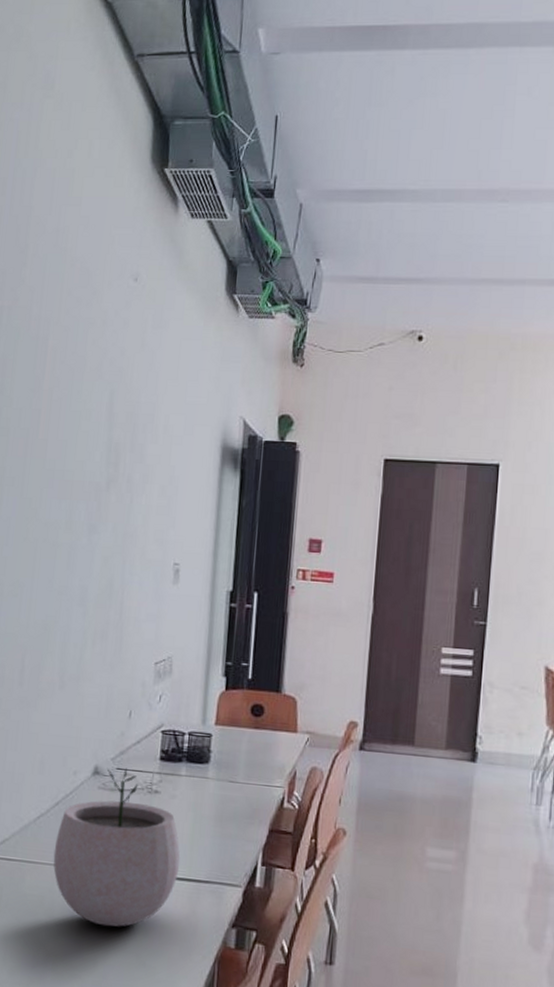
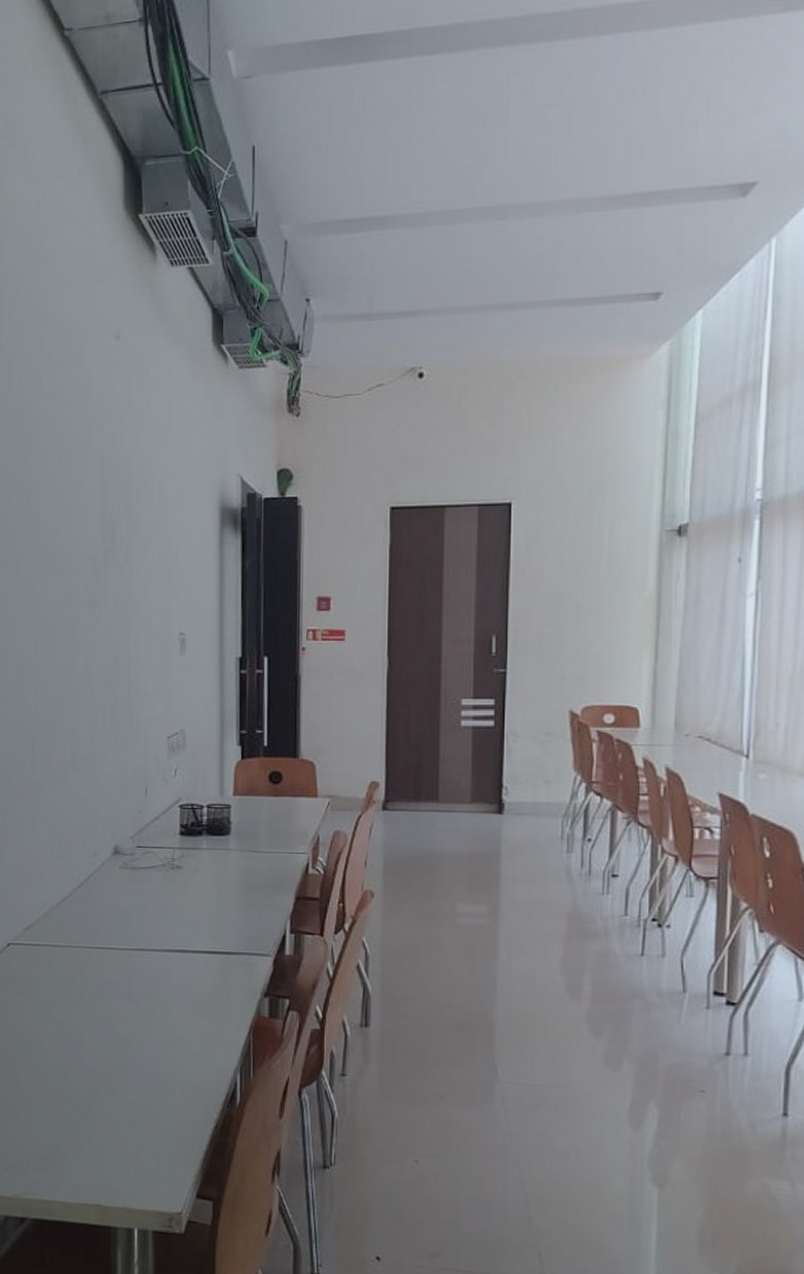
plant pot: present [53,768,180,927] -> none [80,845,208,1005]

